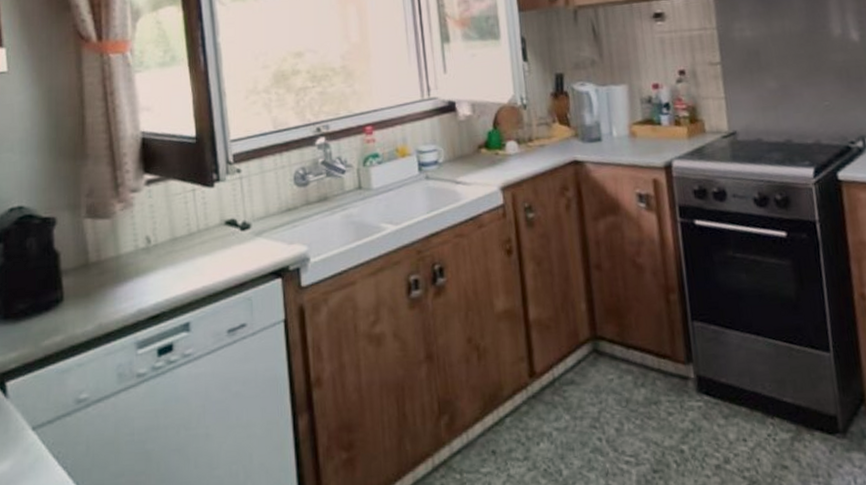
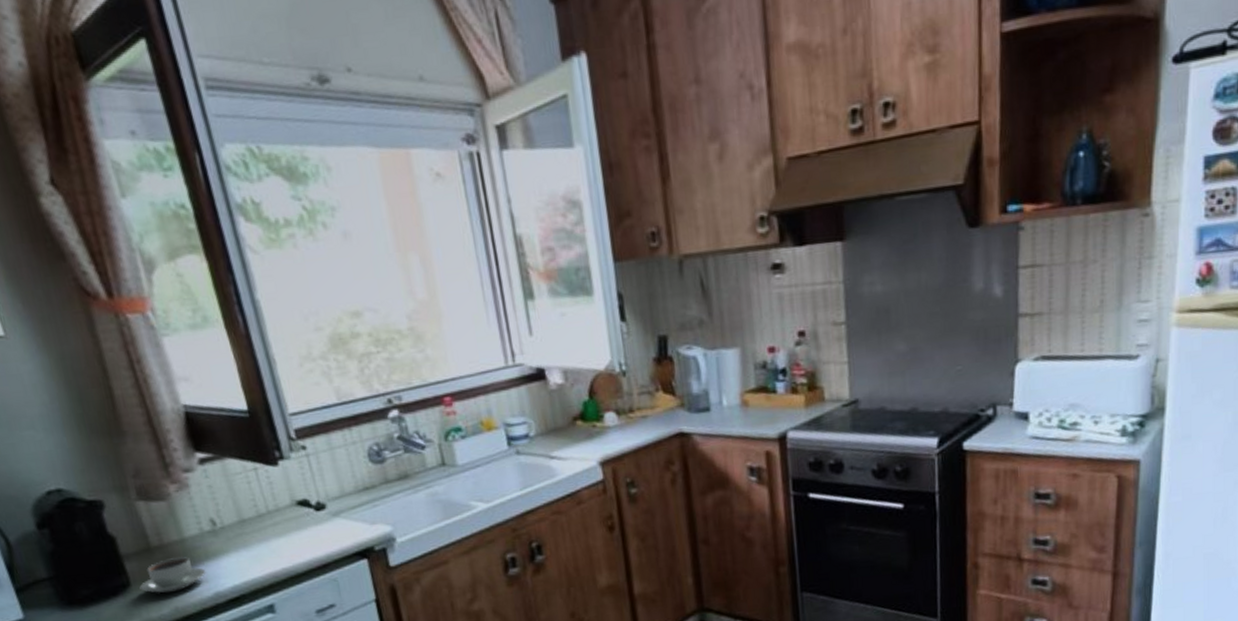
coffee cup: none [71,273,134,310] -> present [139,557,206,594]

